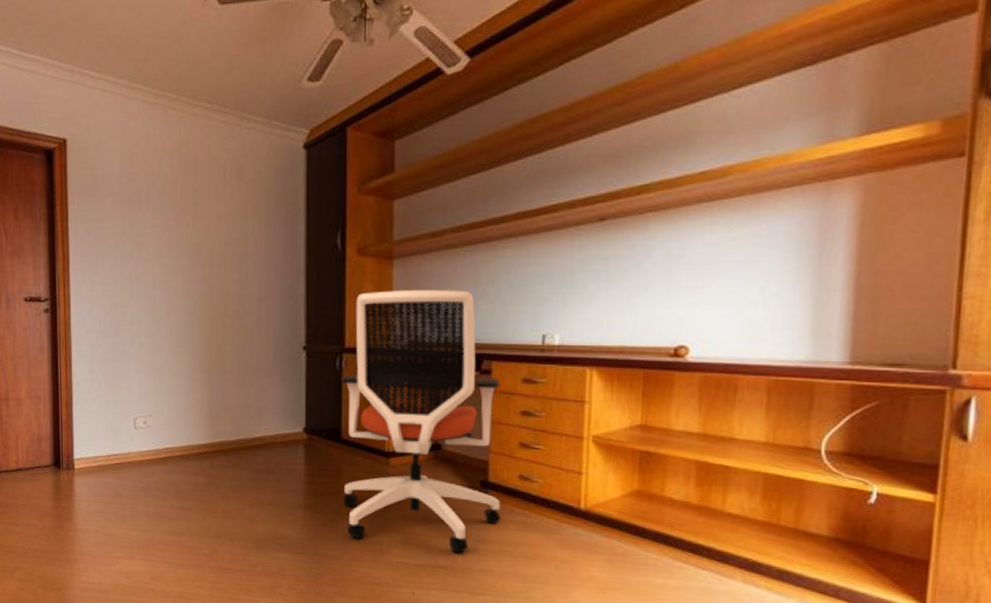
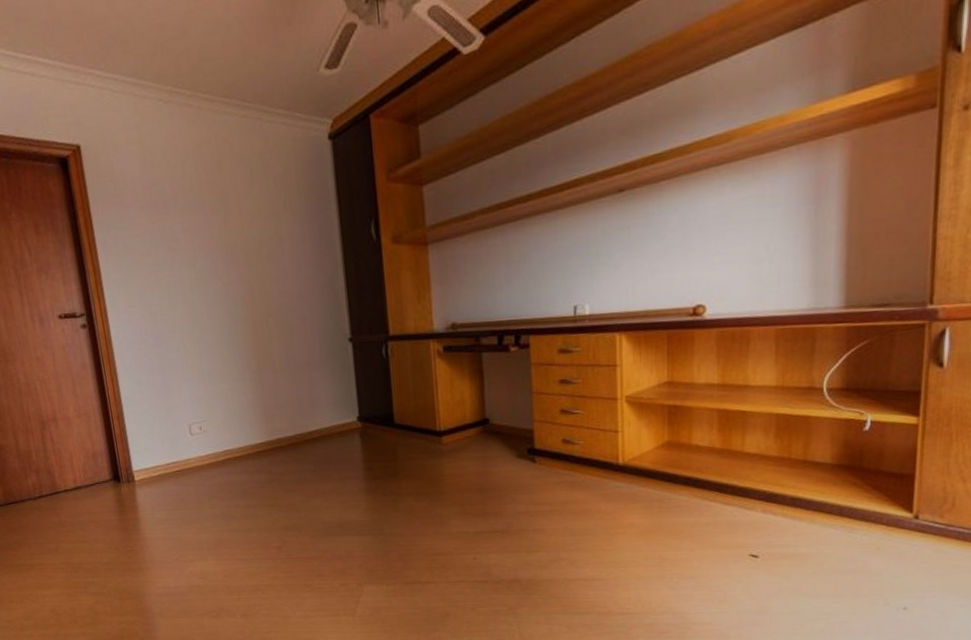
office chair: present [342,290,501,552] -> none [389,269,548,516]

